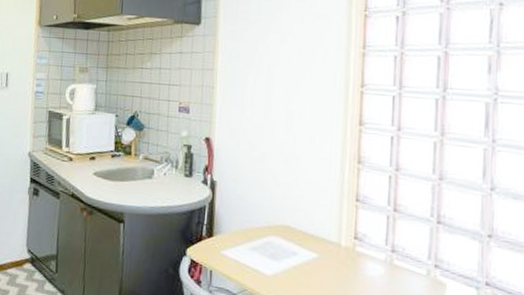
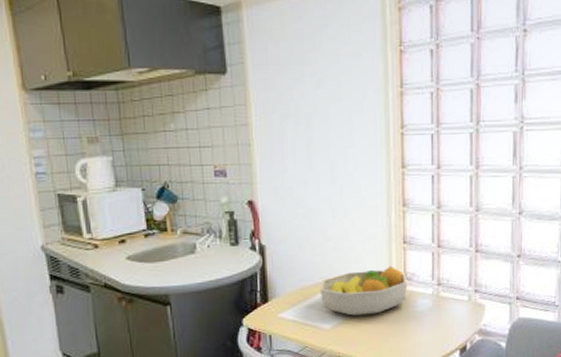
fruit bowl: none [264,221,358,271] -> present [319,265,408,316]

